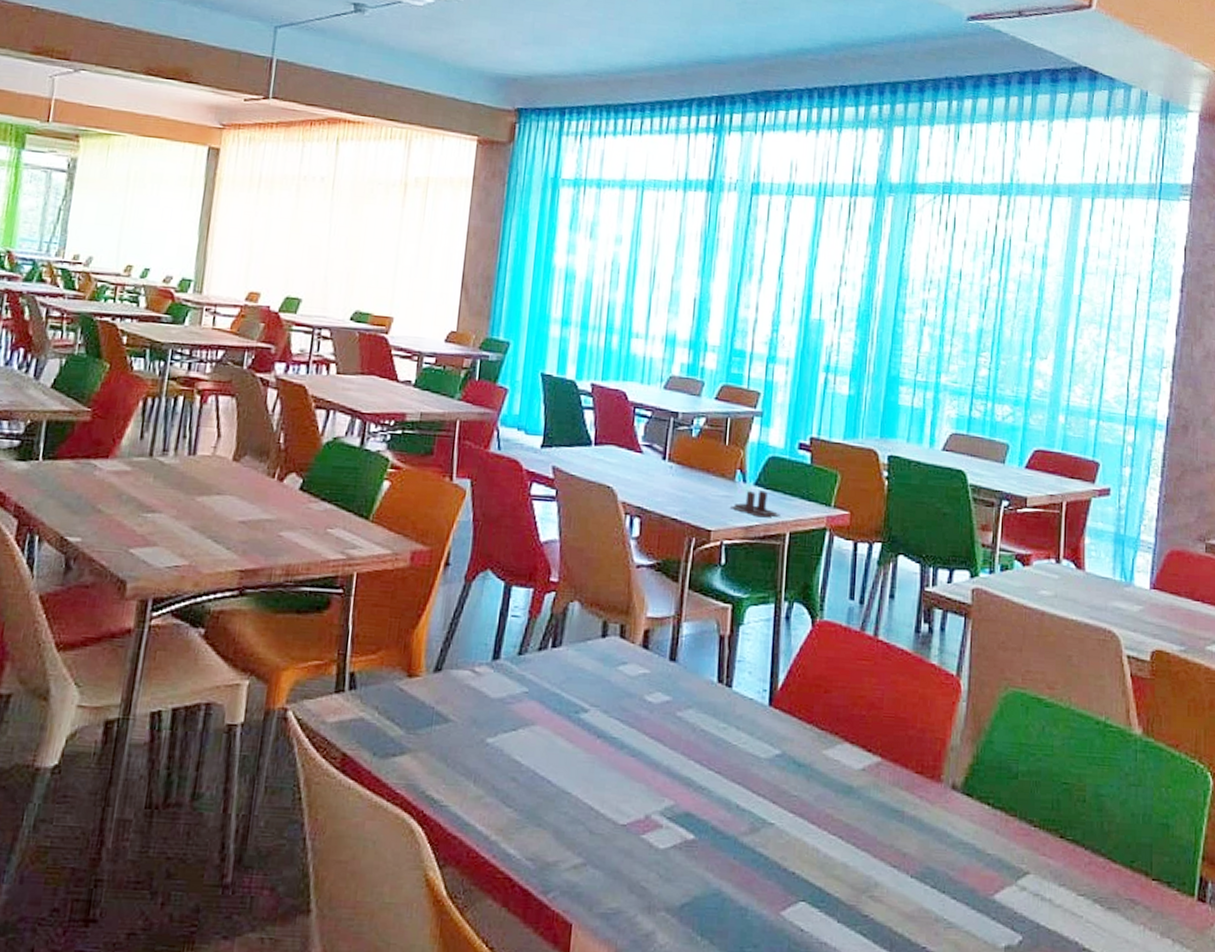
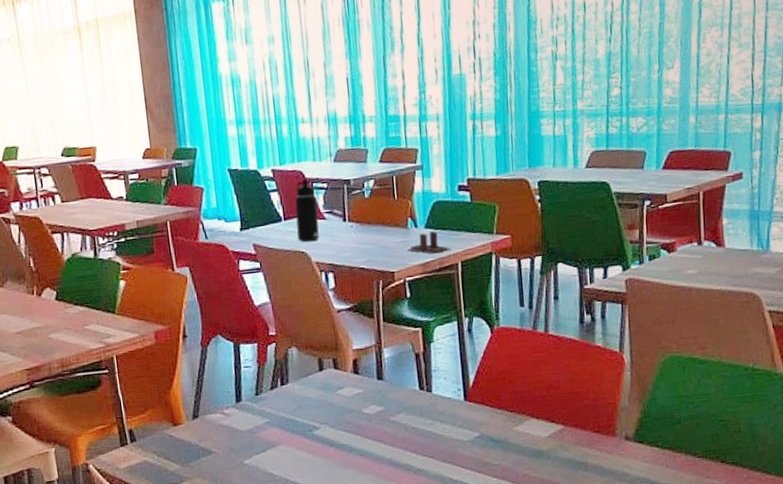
water bottle: none [605,400,637,477] -> present [294,177,319,242]

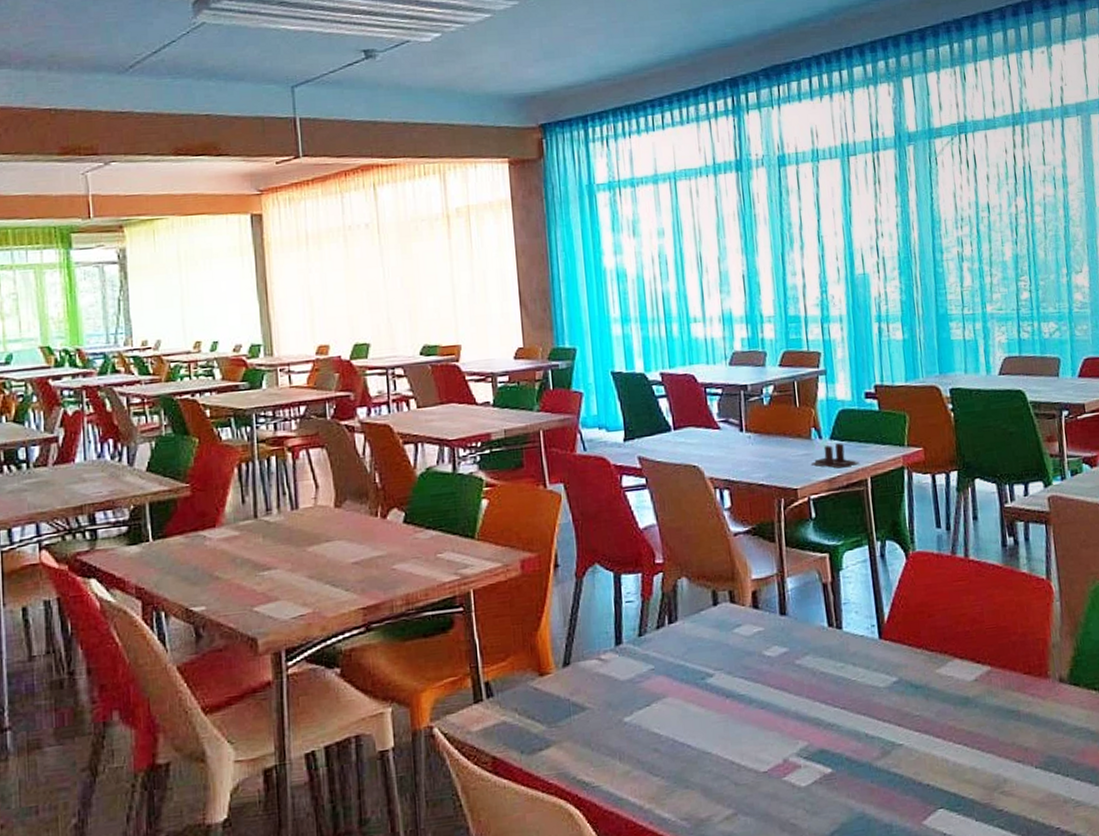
water bottle: present [294,177,319,242] -> none [685,382,713,455]

